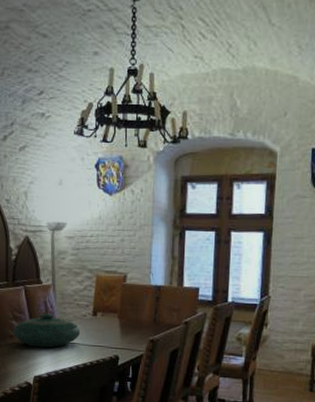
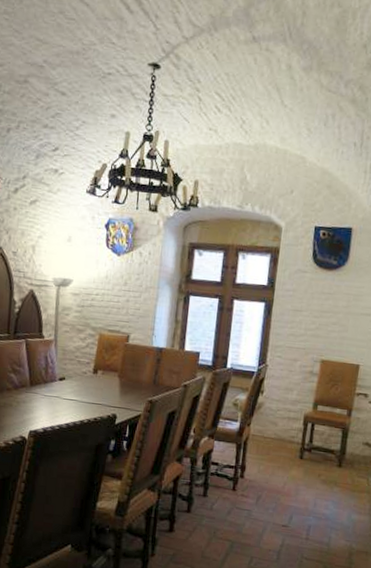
decorative bowl: present [12,314,81,348] -> none [10,368,80,403]

